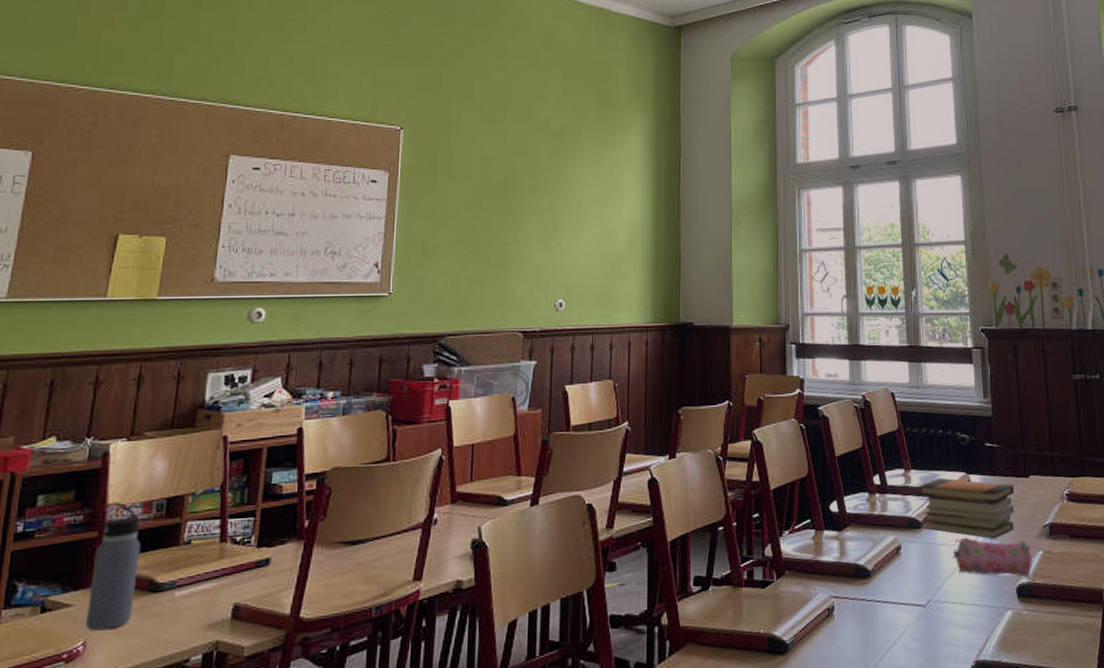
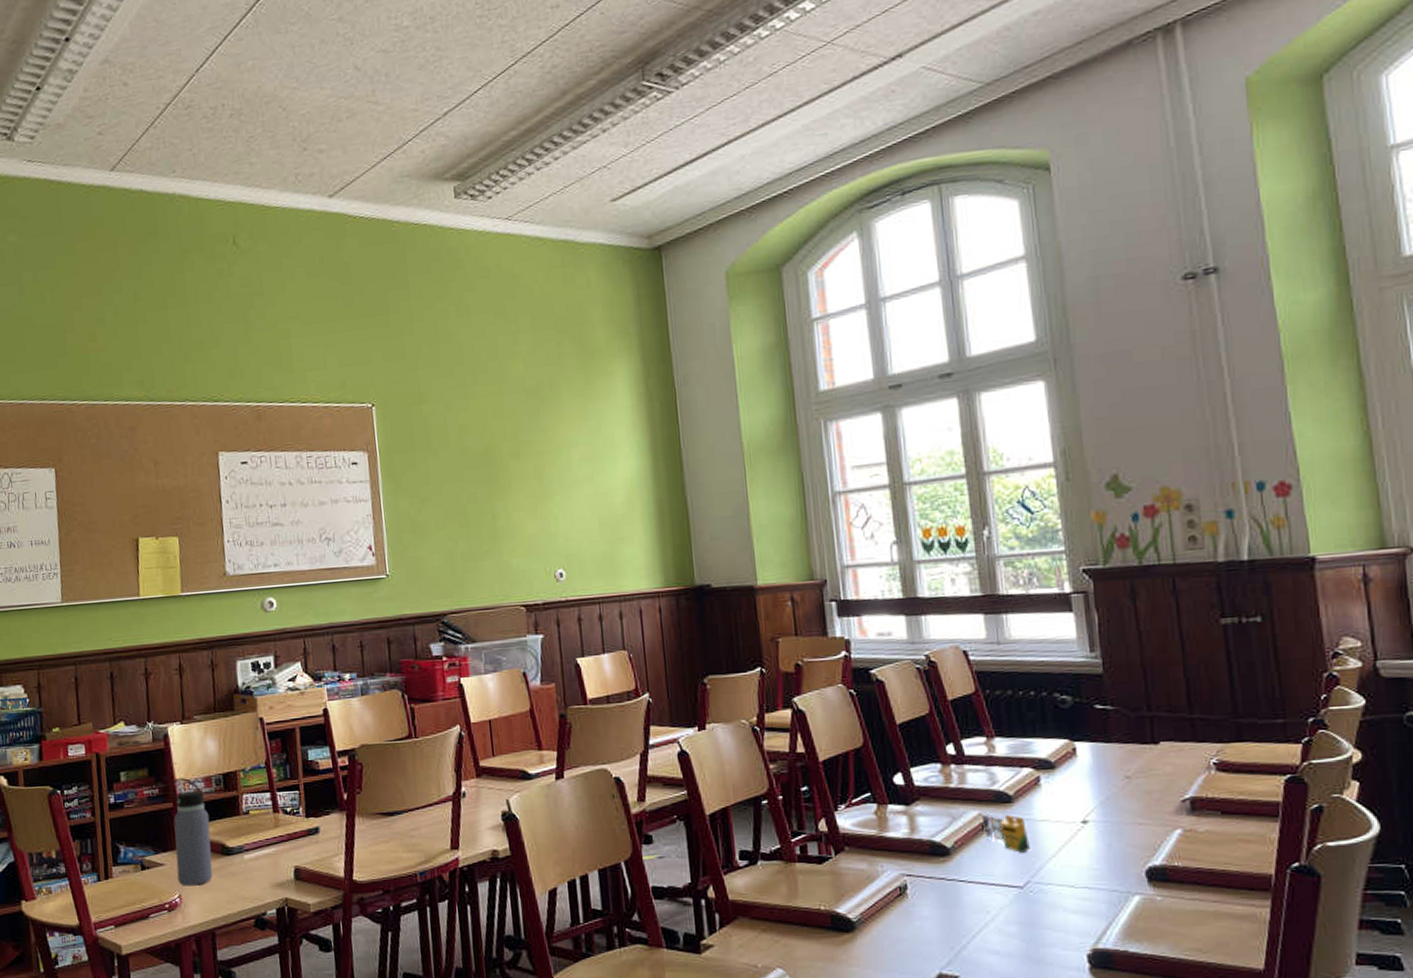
crayon: none [898,539,932,574] -> present [983,815,1030,853]
book stack: present [919,477,1015,538] -> none [1006,745,1140,814]
pencil case: present [953,537,1032,578] -> none [1057,812,1167,860]

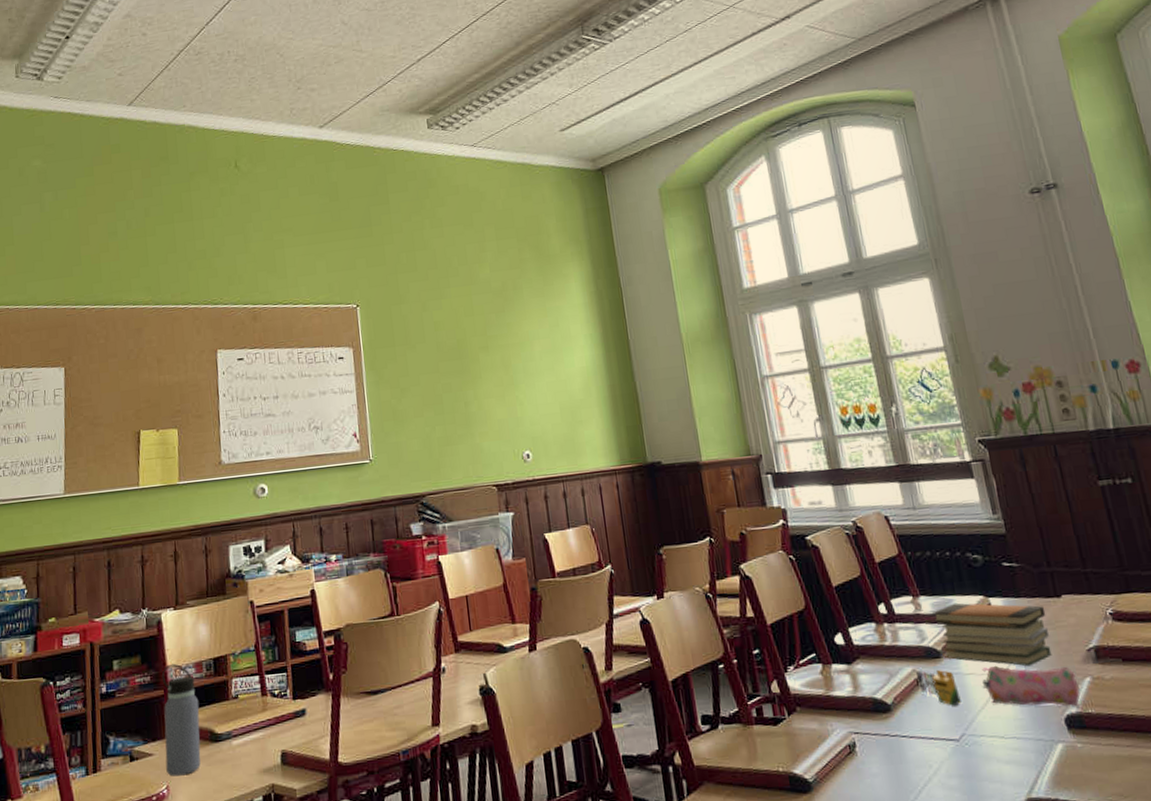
book stack: none [1006,745,1140,814] -> present [931,602,1052,666]
pencil case: none [1057,812,1167,860] -> present [982,665,1080,707]

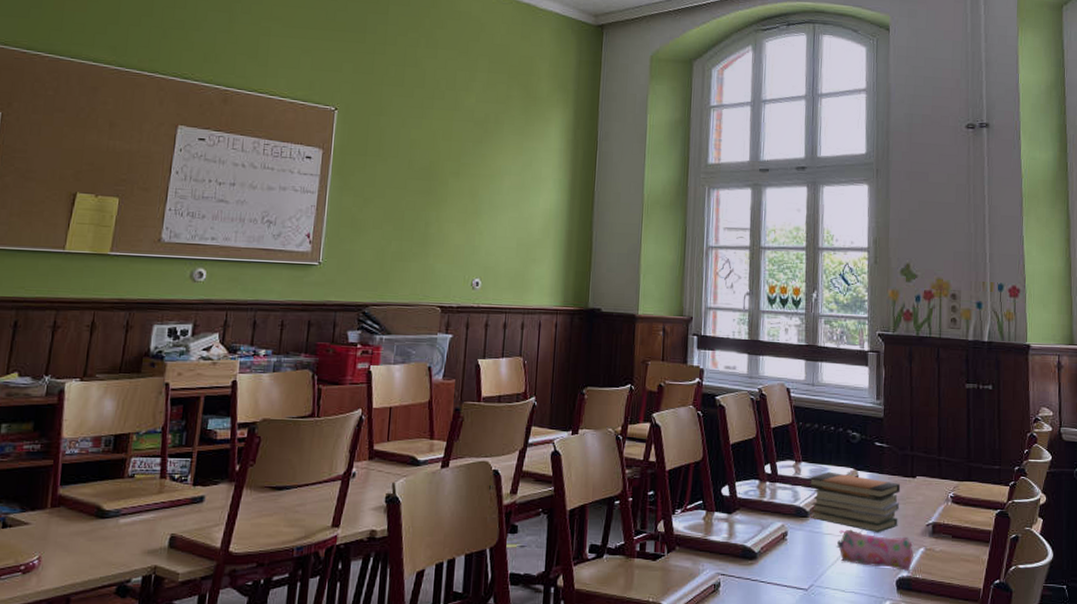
water bottle: present [161,663,201,777] -> none [41,434,91,548]
crayon: present [916,670,961,706] -> none [784,526,817,560]

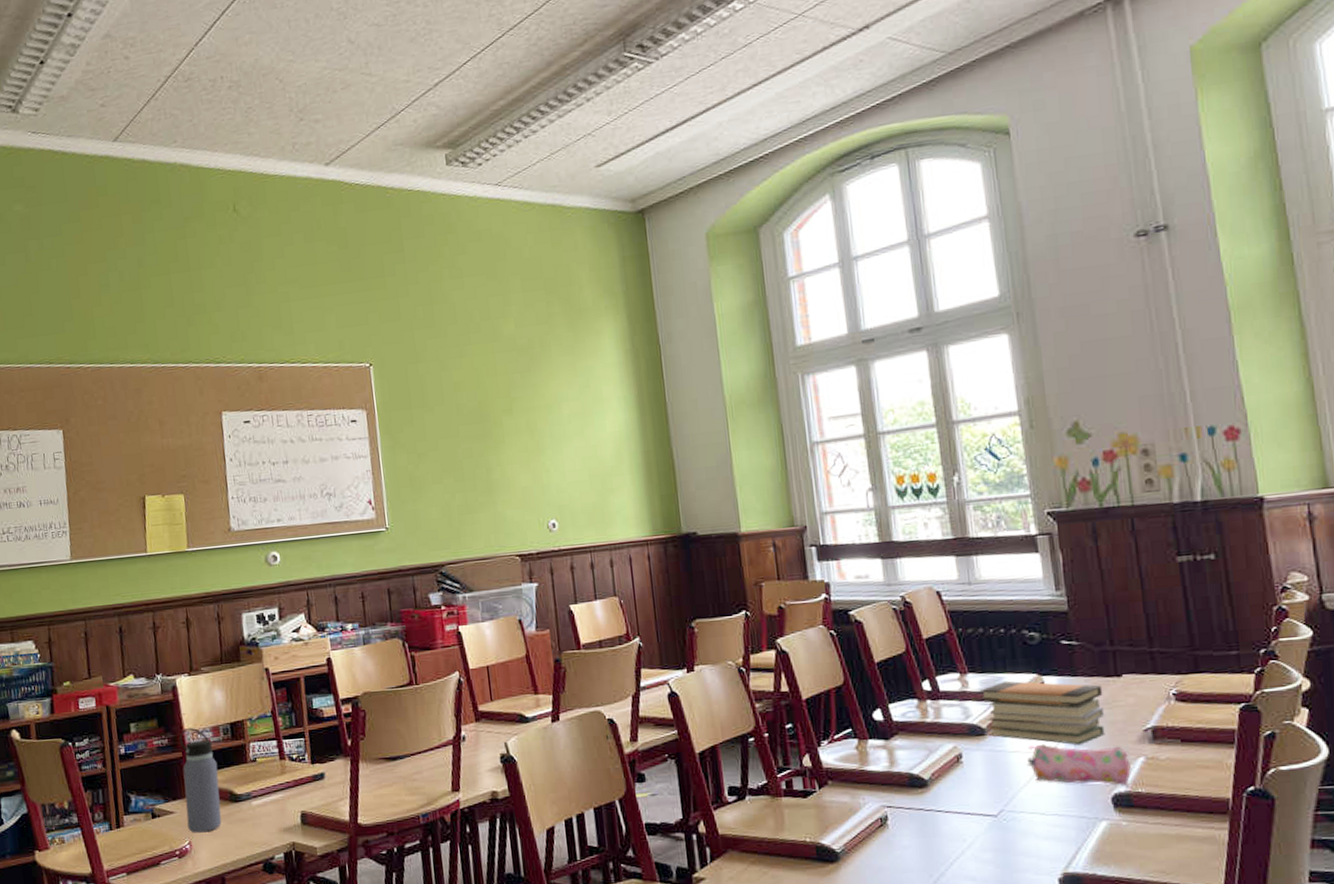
water bottle: none [41,434,91,548] -> present [179,727,222,833]

